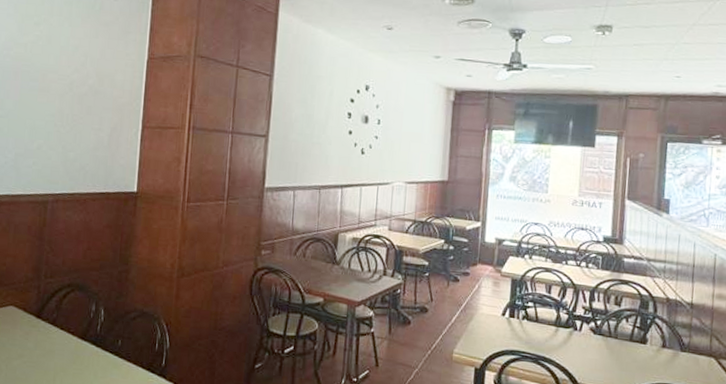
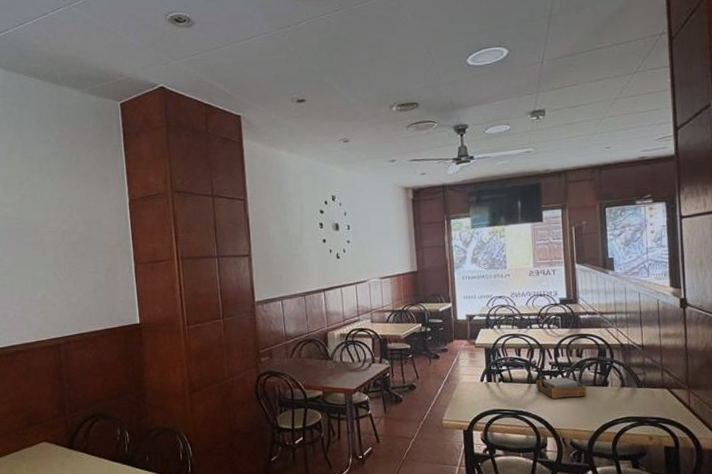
napkin holder: none [564,323,621,352] -> present [536,377,586,399]

